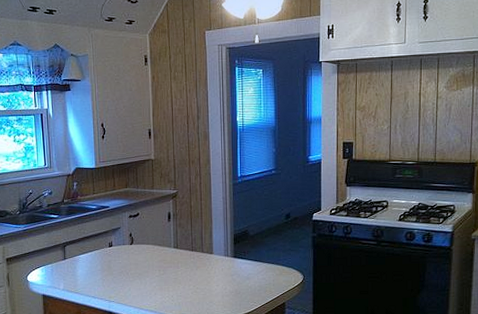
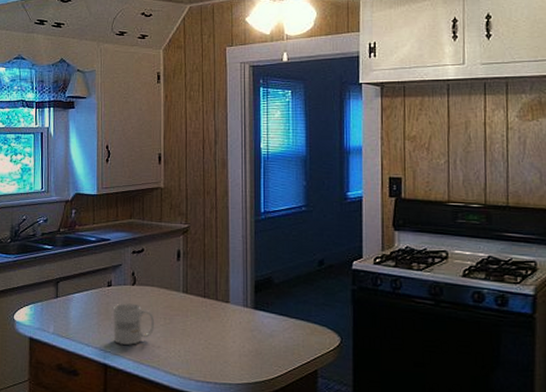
mug: none [114,260,151,294] -> present [112,303,155,345]

